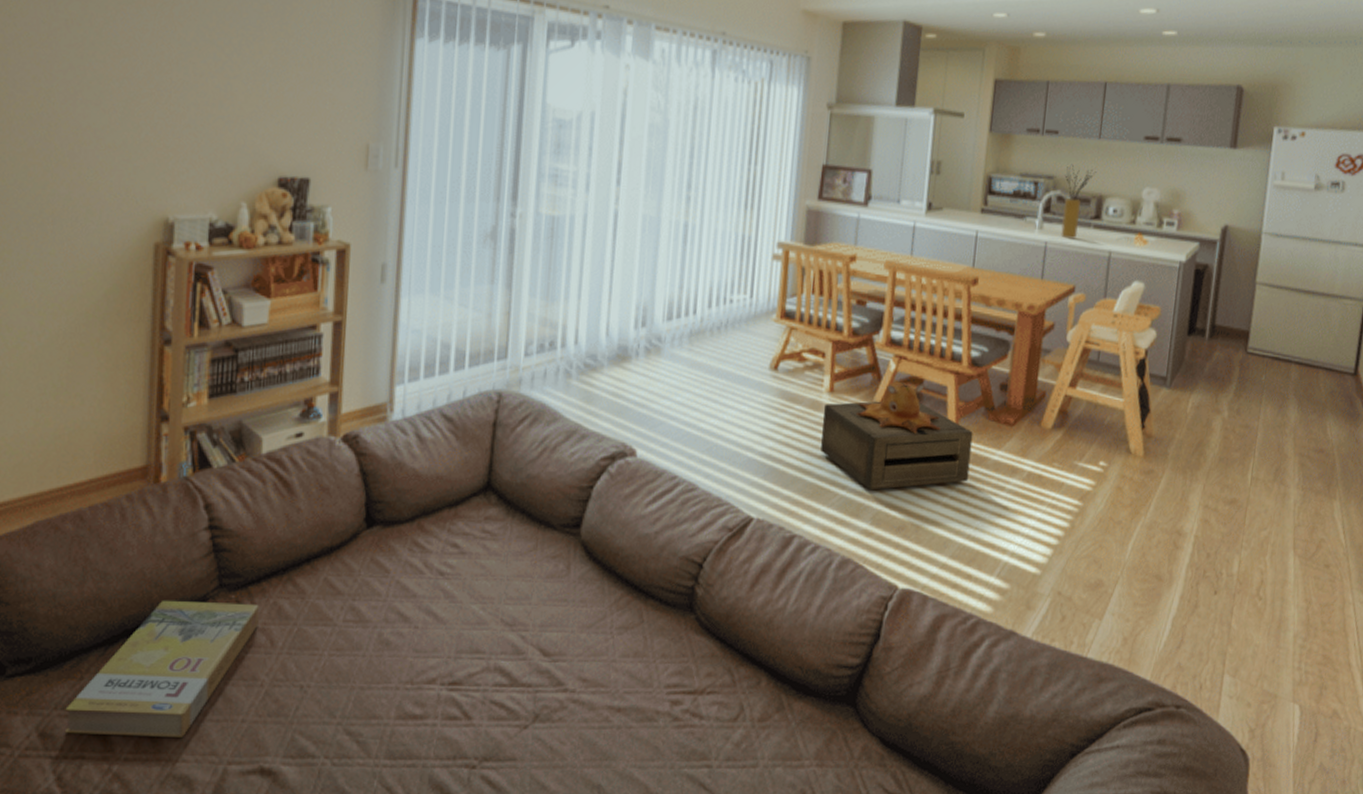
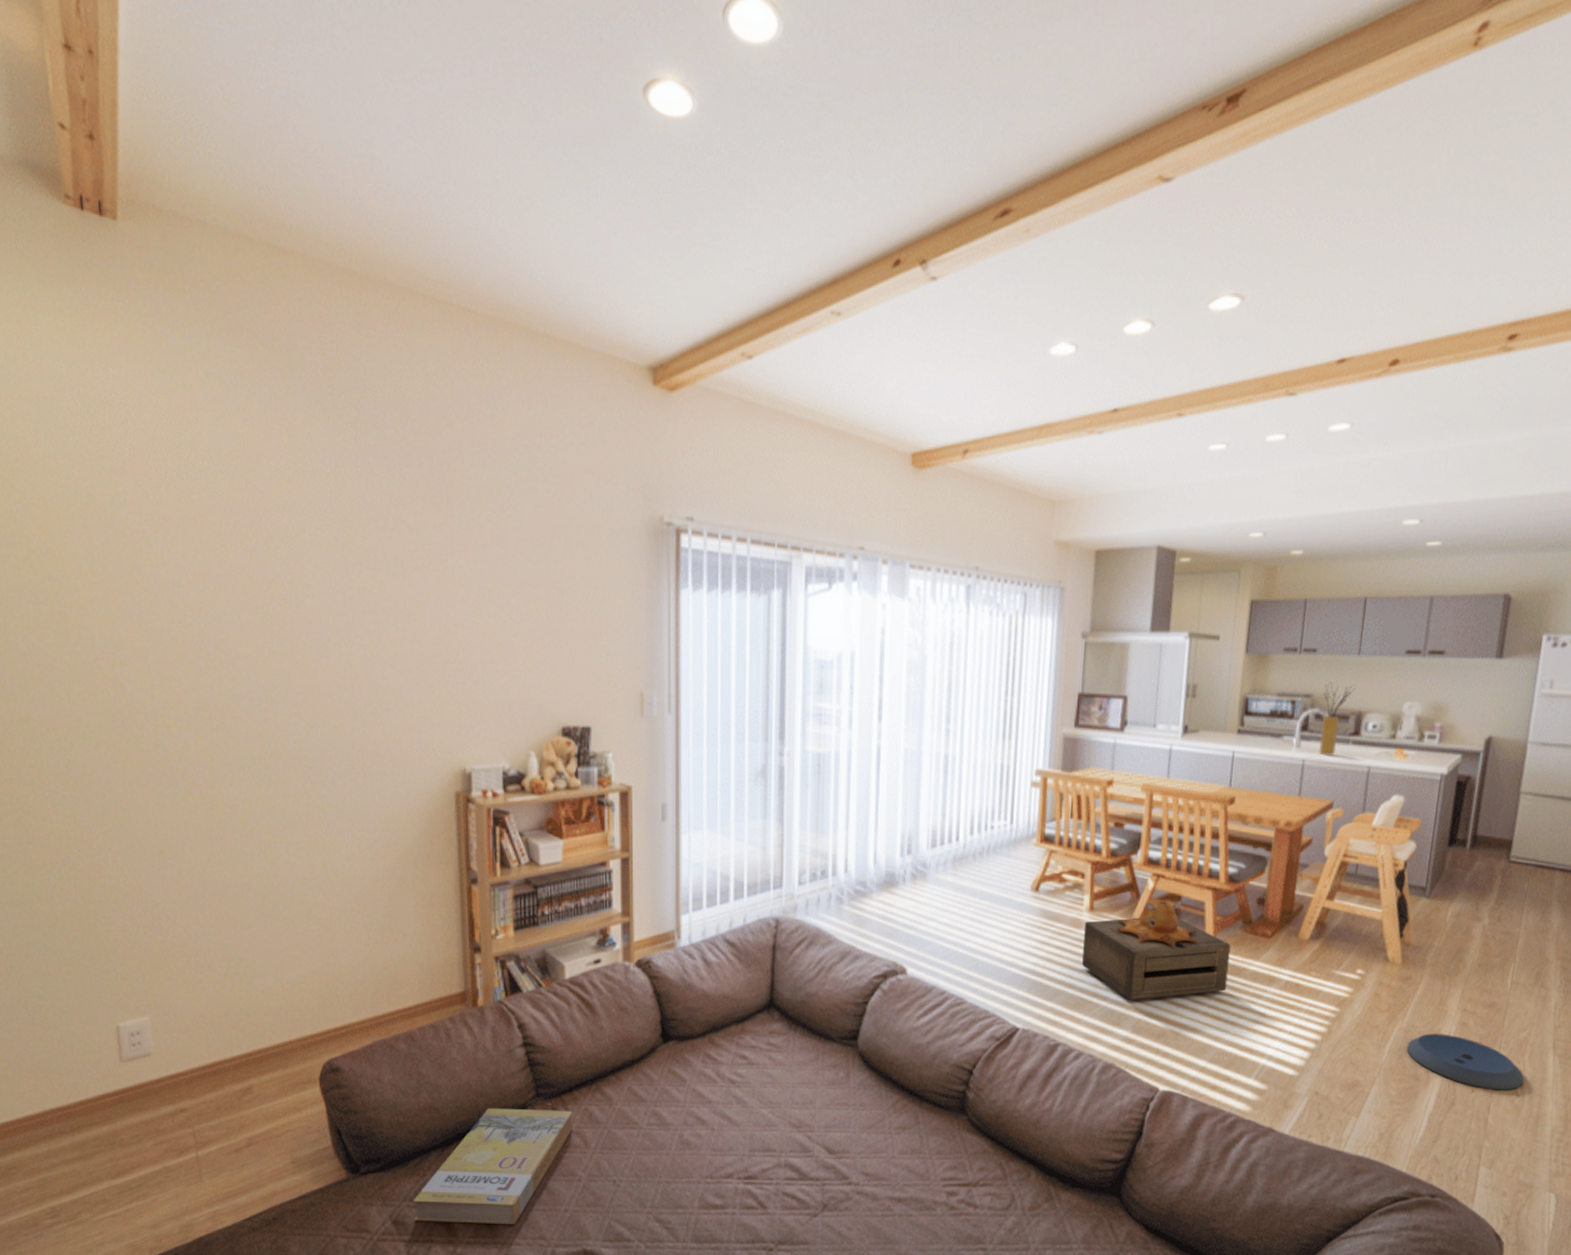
robot vacuum: none [1149,530,1266,593] -> present [1407,1033,1524,1091]

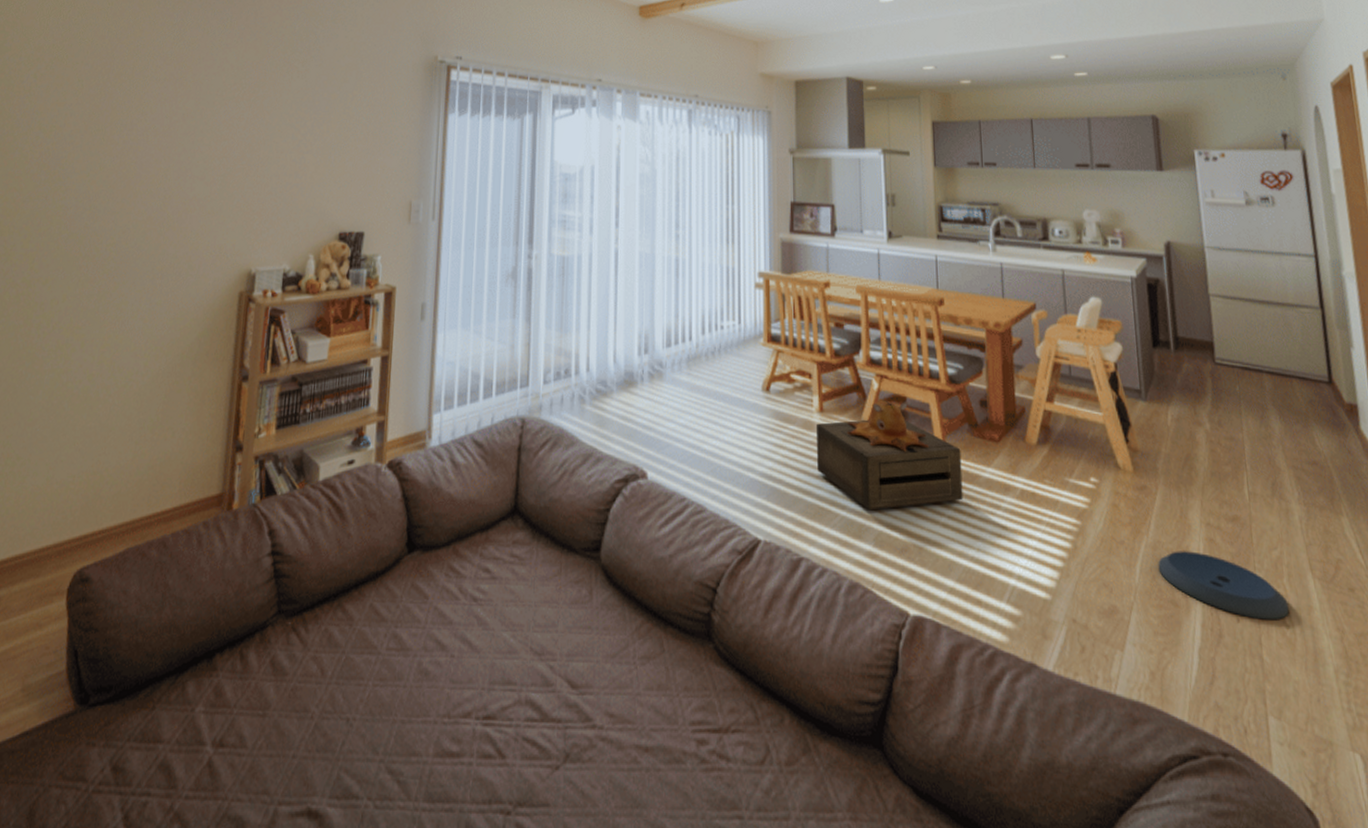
book: present [413,1107,573,1225] -> none [134,626,312,775]
vase: present [1319,681,1356,756] -> none [1008,192,1037,260]

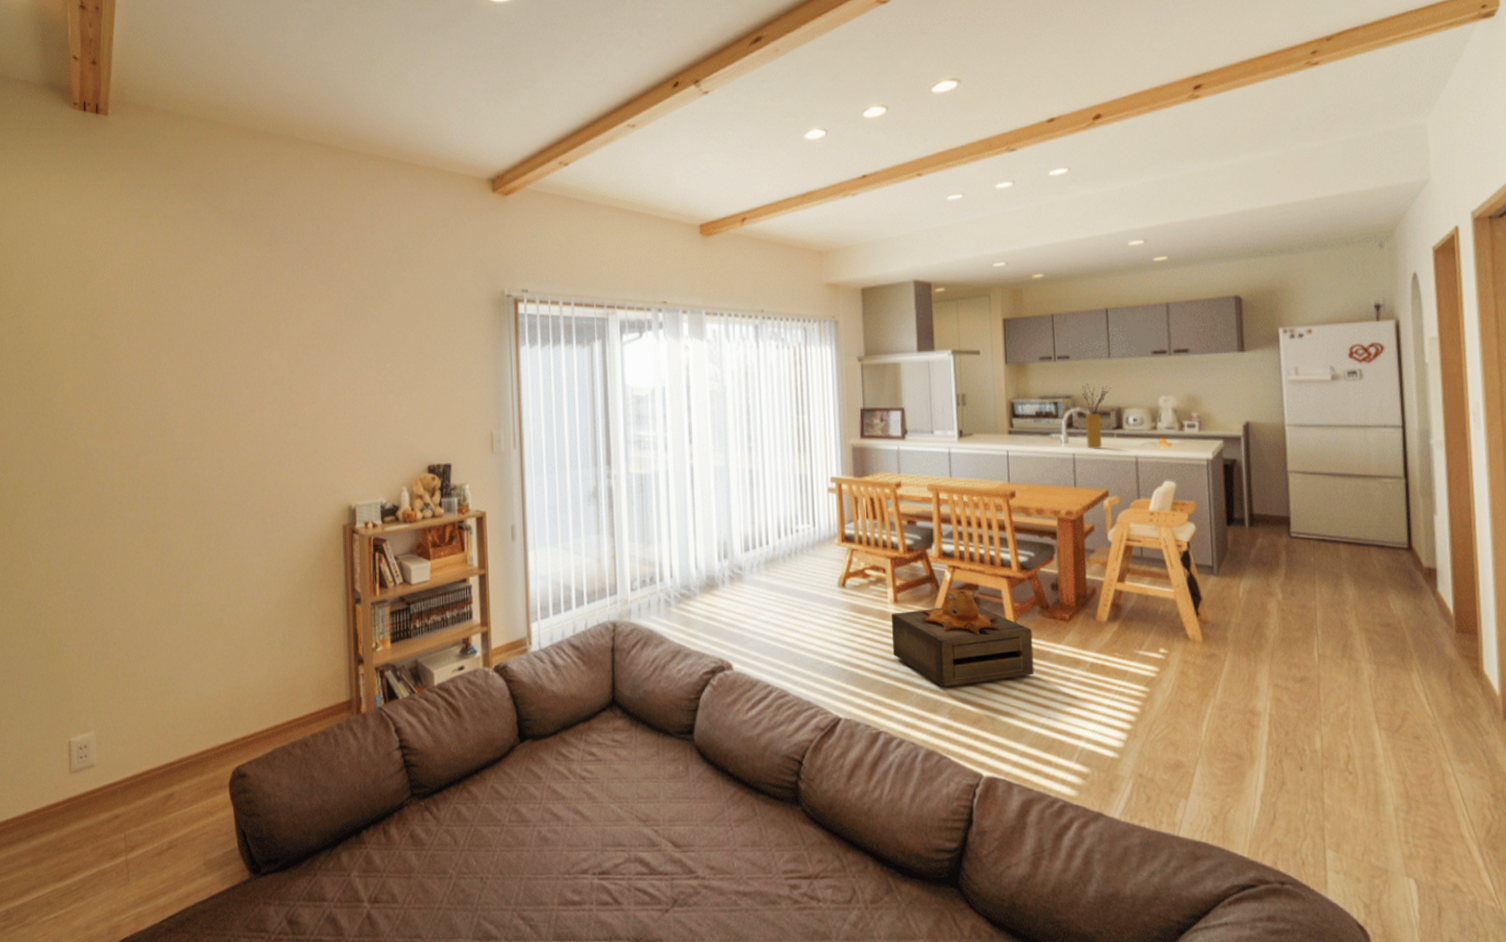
vase: none [1008,192,1037,260] -> present [1081,383,1112,449]
robot vacuum: present [1158,551,1289,620] -> none [1224,710,1353,768]

